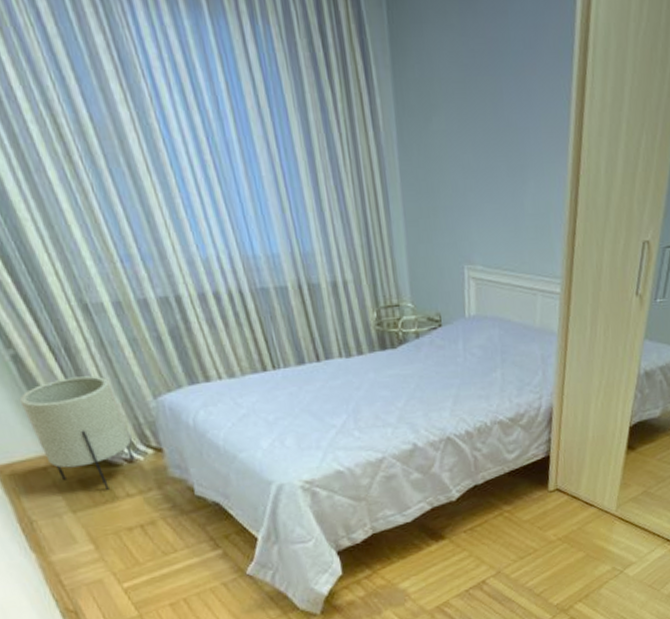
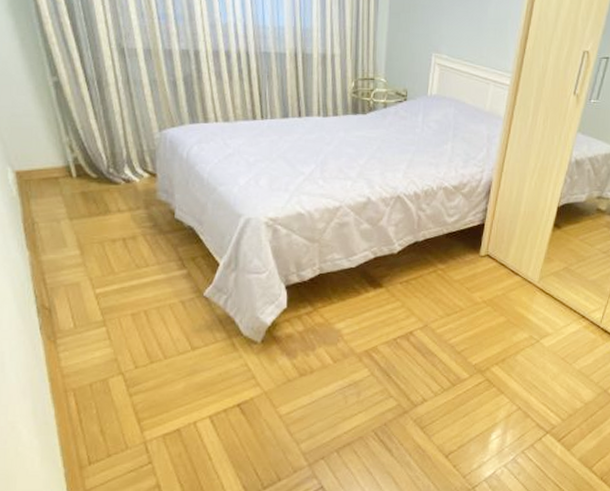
planter: present [19,375,134,491] -> none [51,105,133,205]

